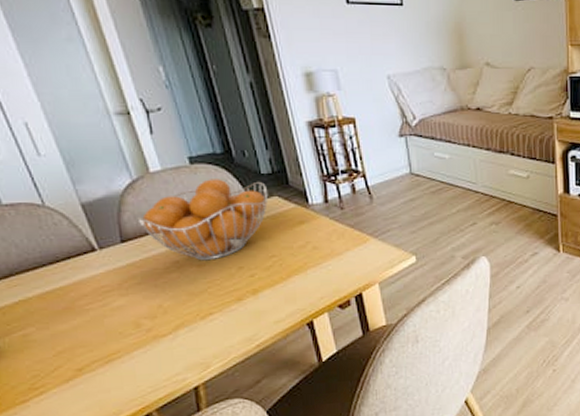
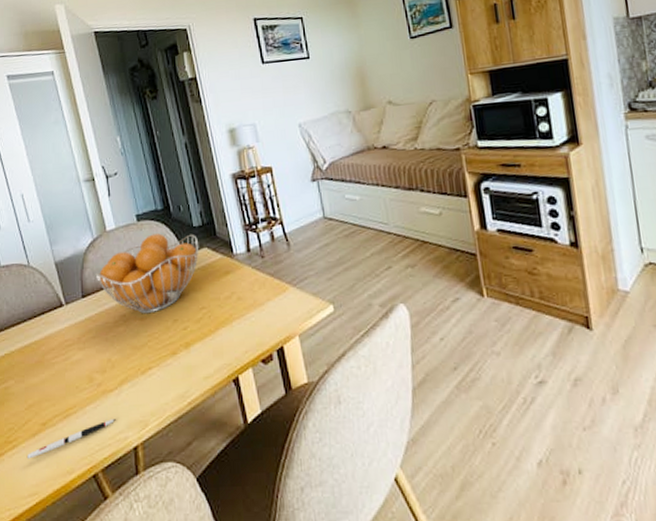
pen: none [59,362,171,404] -> present [26,419,116,459]

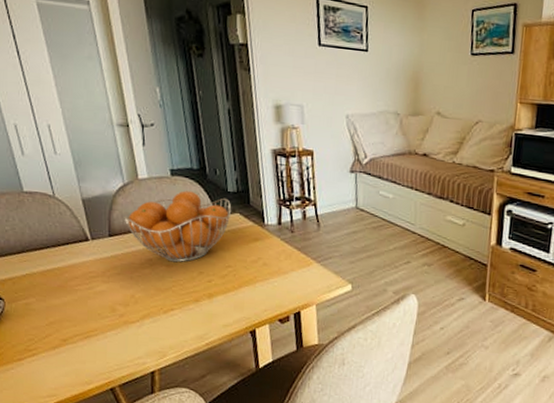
pen: present [26,419,116,459] -> none [46,346,136,367]

